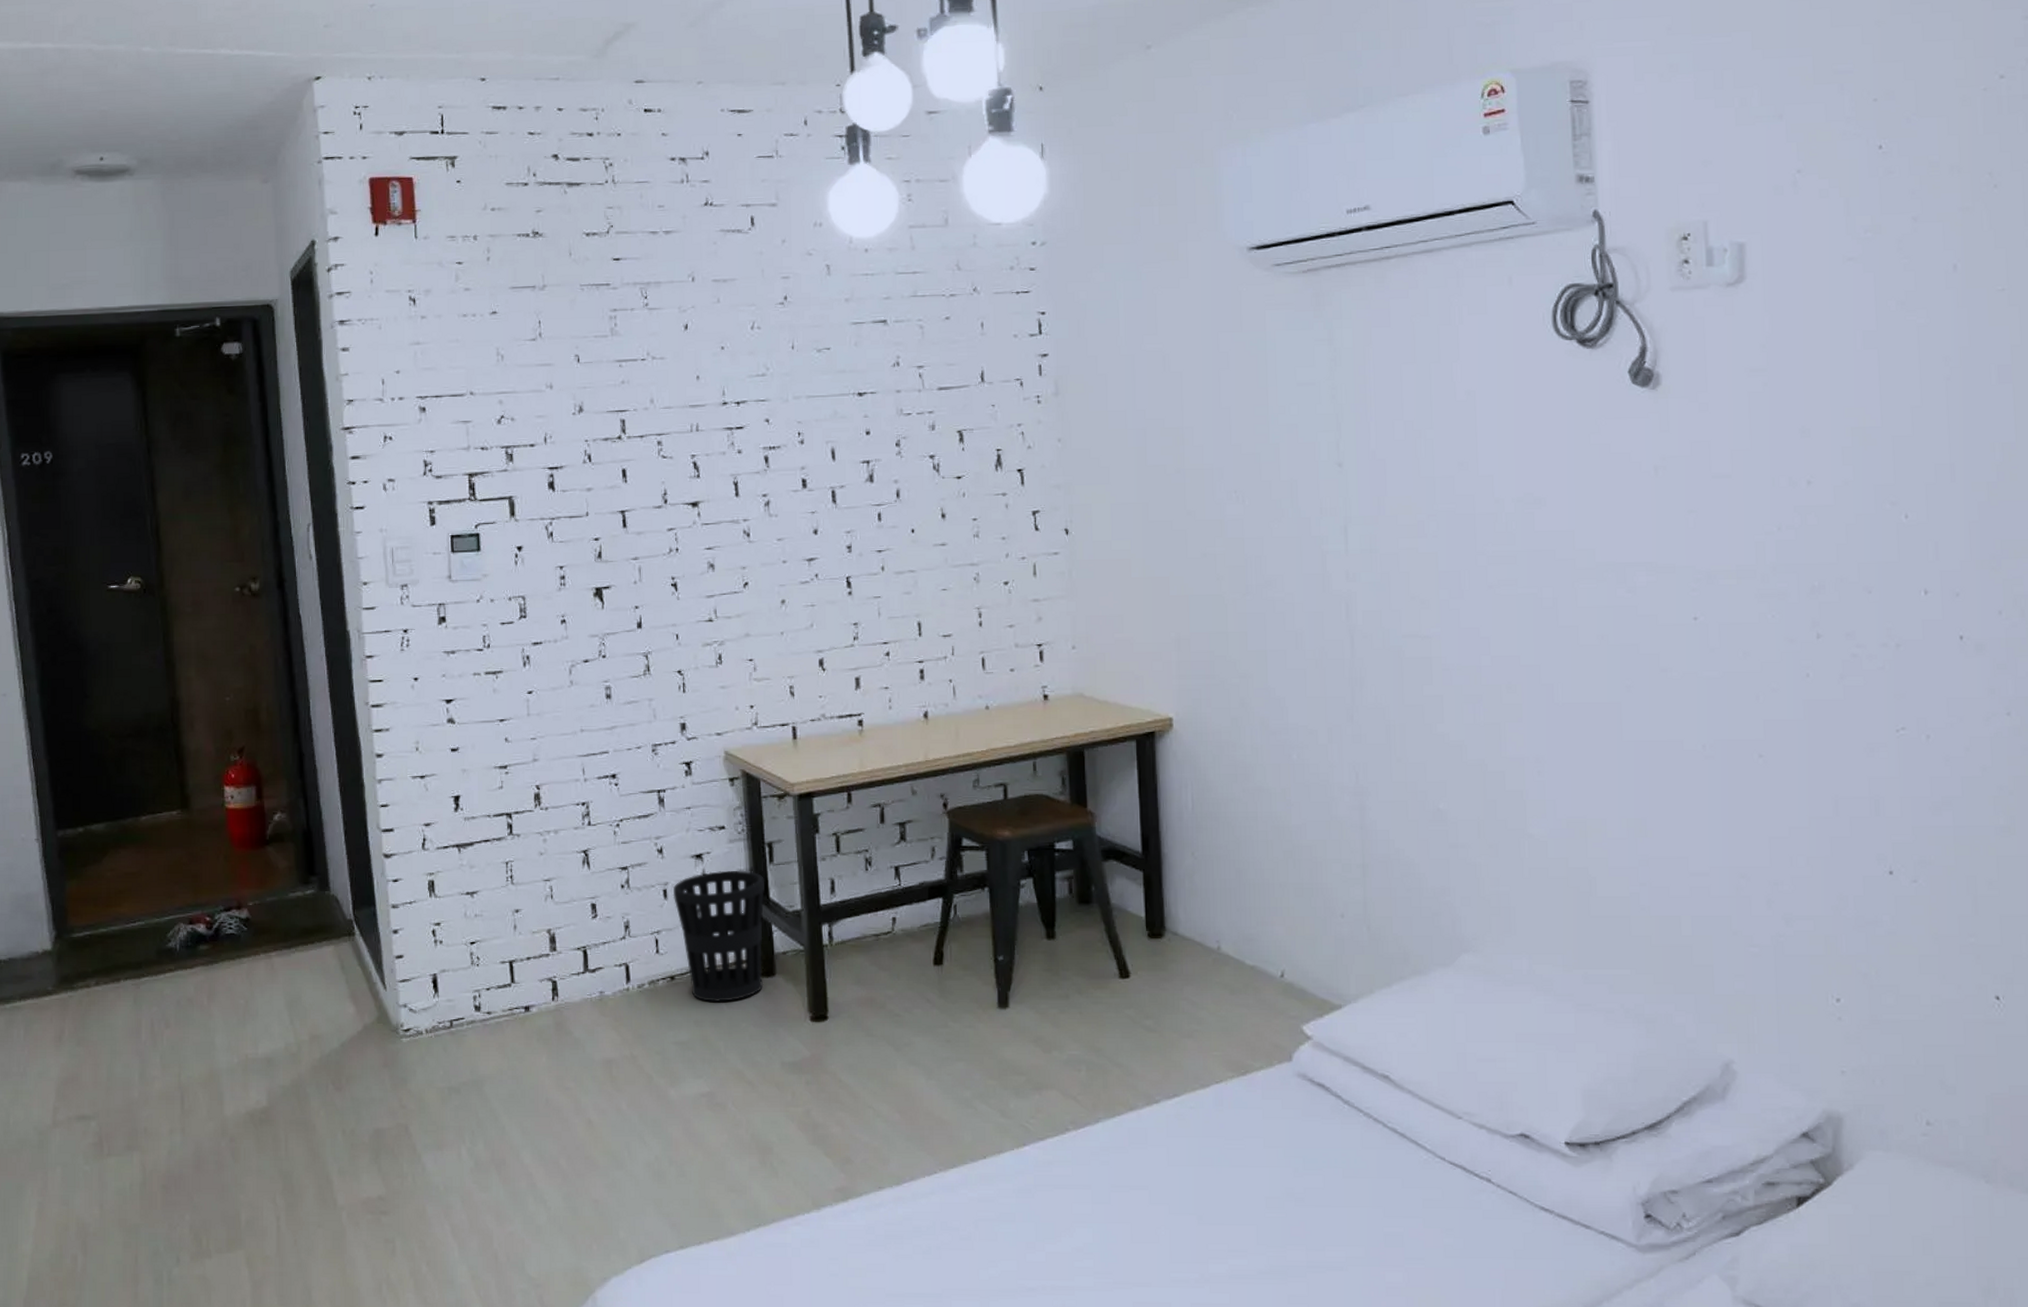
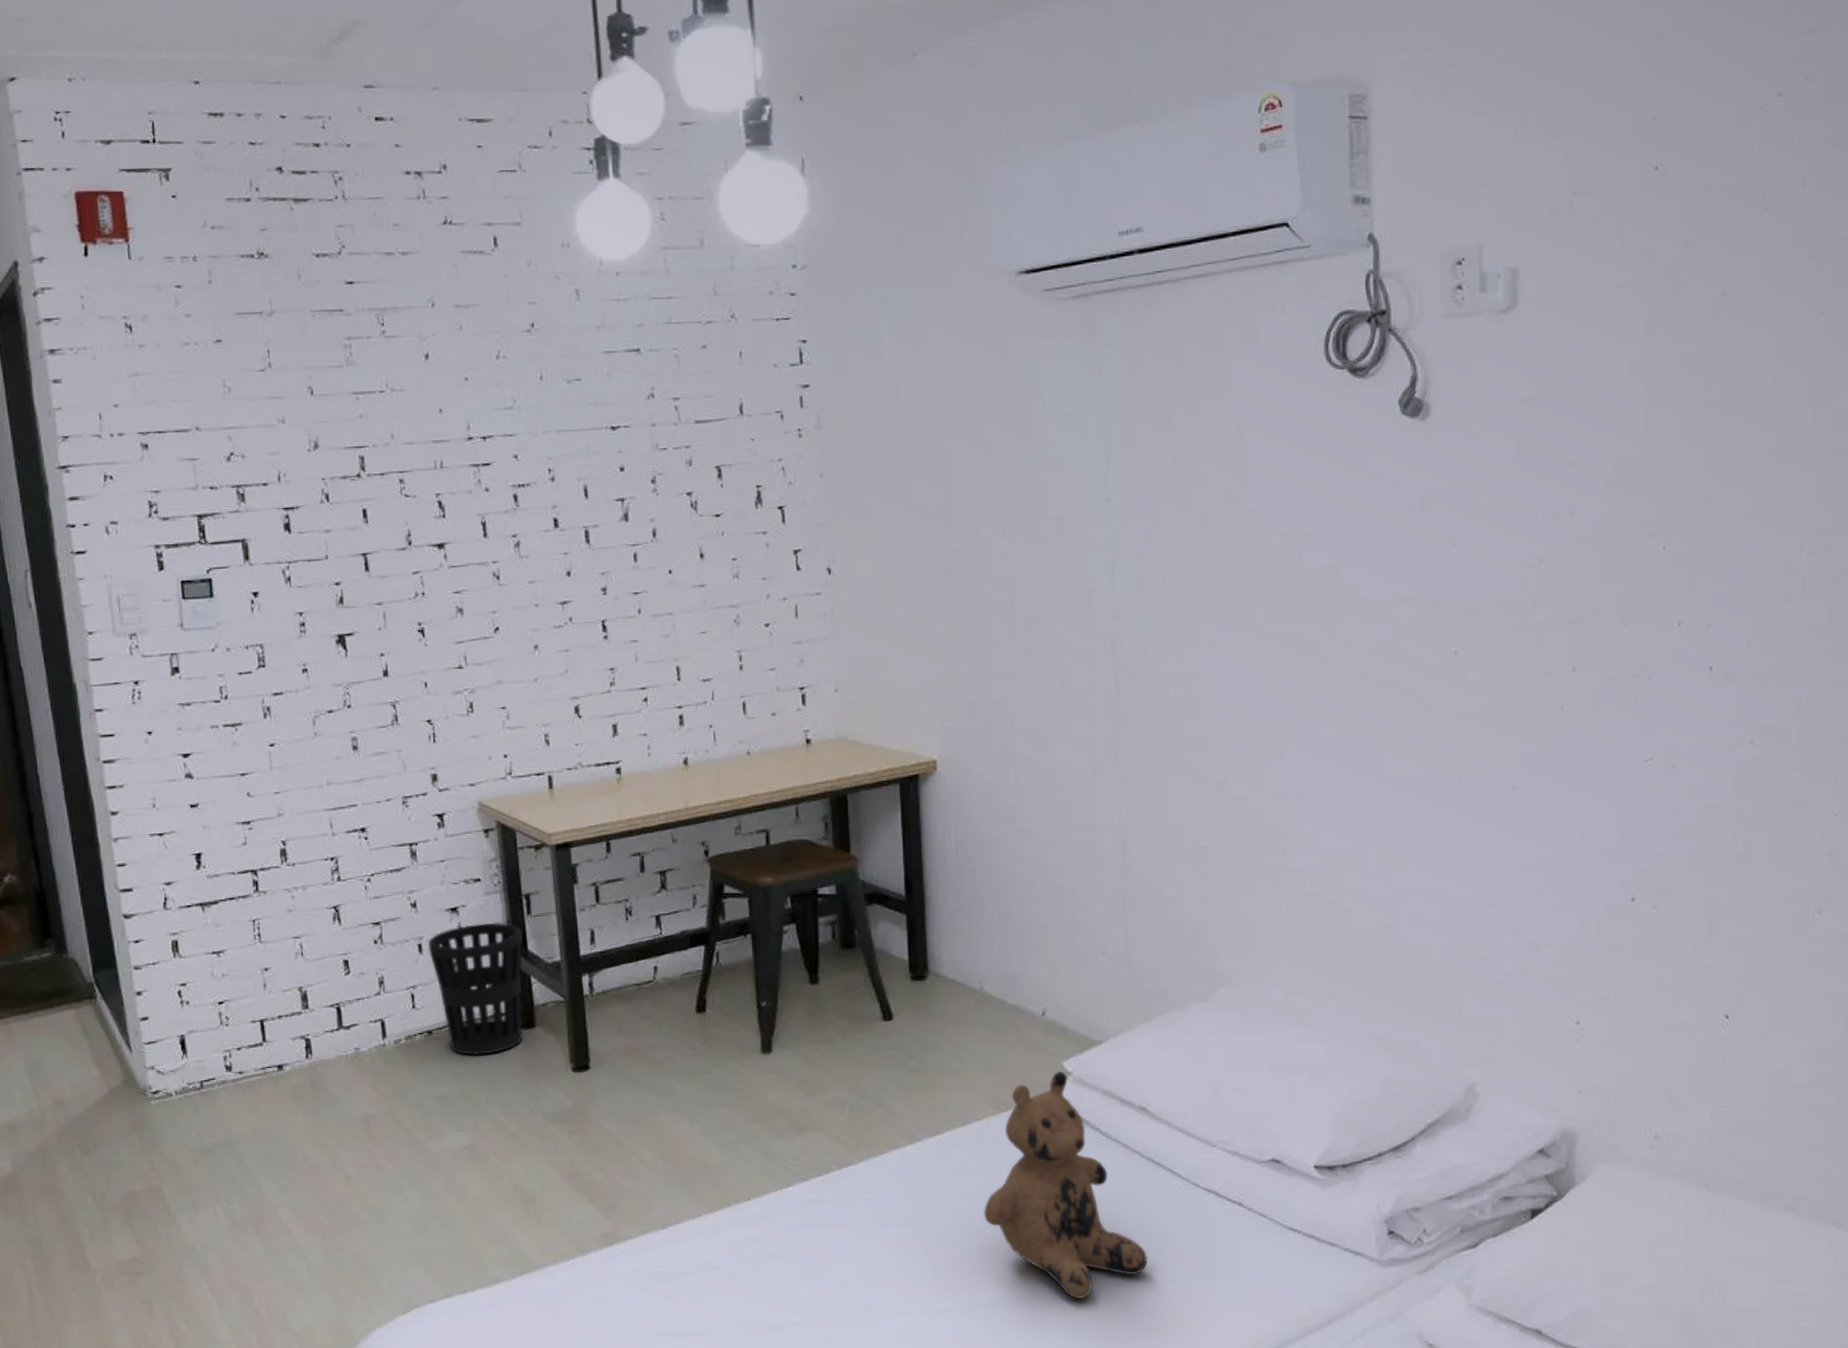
teddy bear: none [1222,1036,1394,1275] -> present [983,1072,1148,1299]

